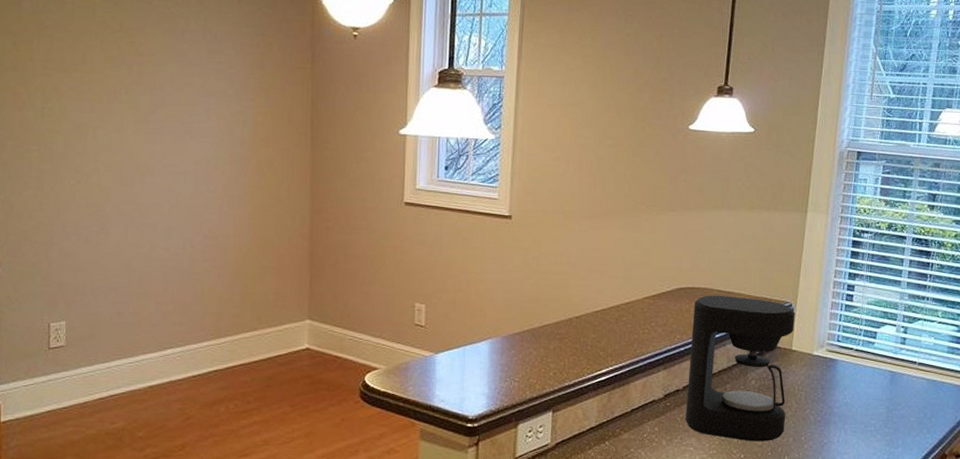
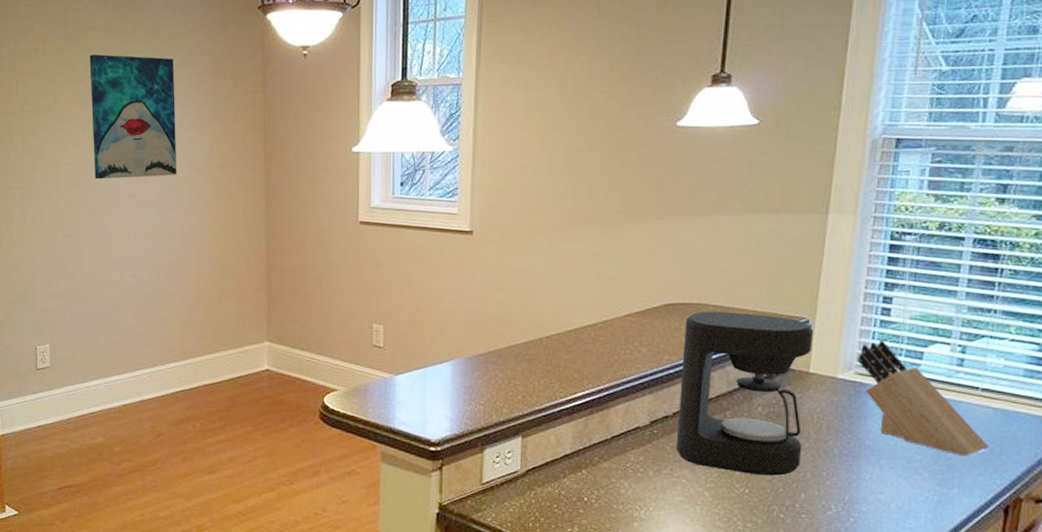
wall art: none [124,14,219,147] -> present [89,54,176,180]
knife block: none [828,322,923,420] -> present [857,340,989,456]

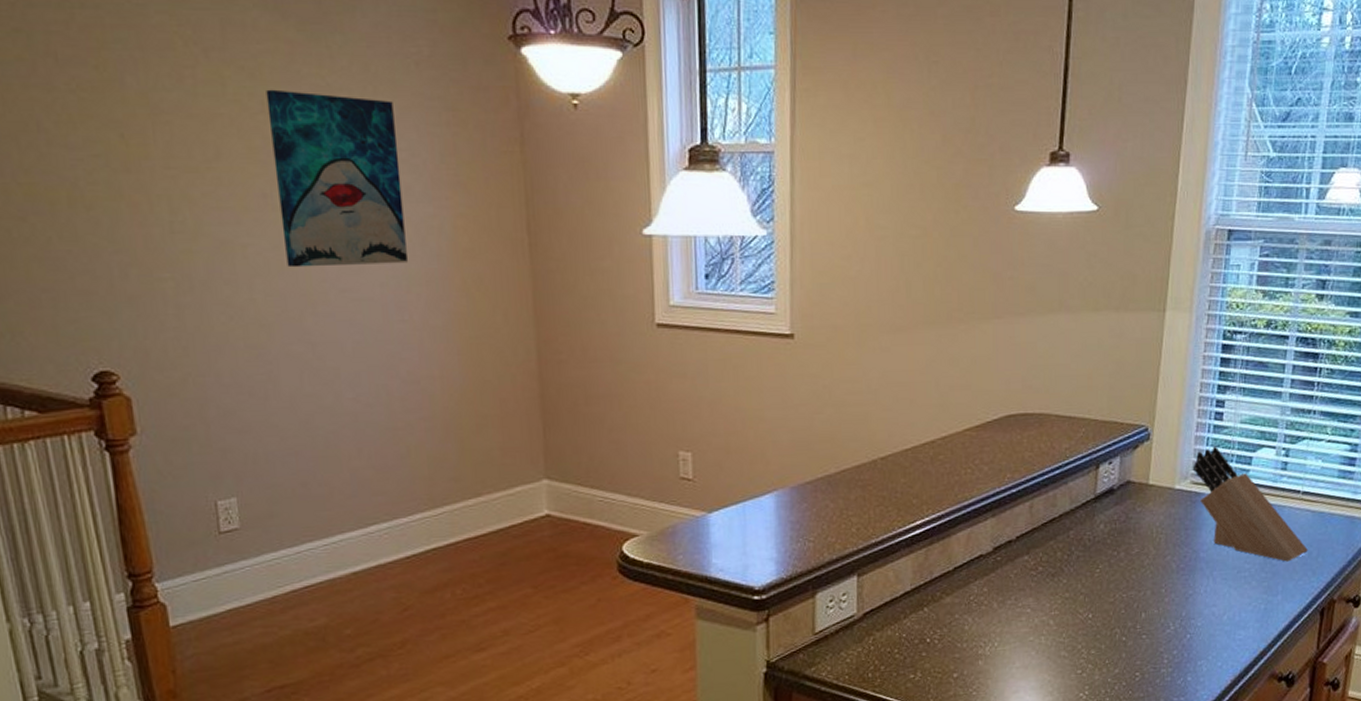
coffee maker: present [676,311,814,476] -> none [1020,421,1153,598]

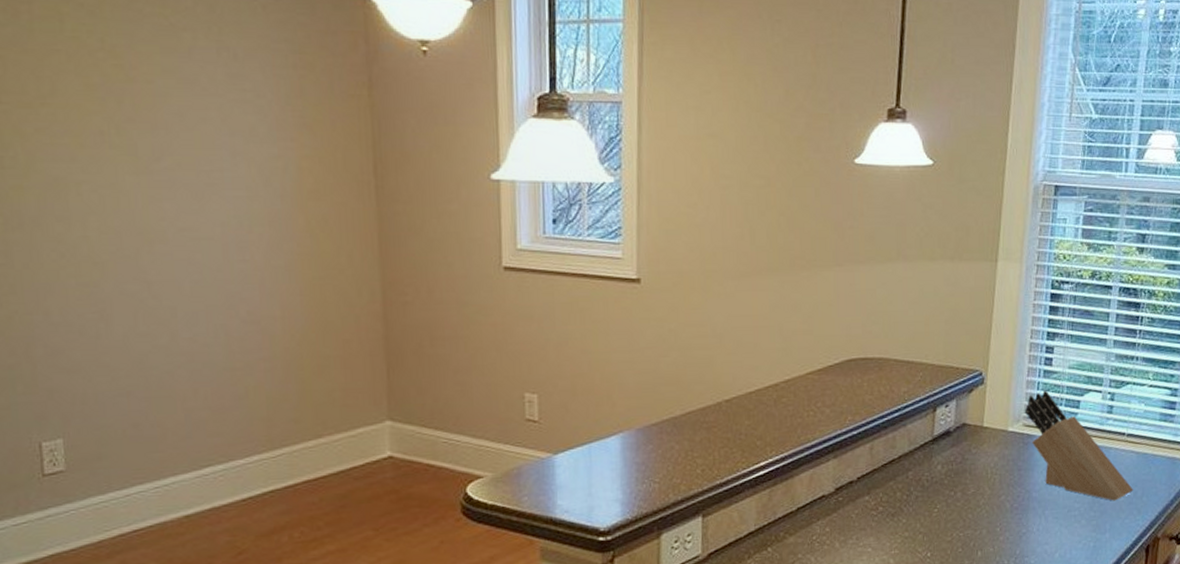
wall art: present [266,89,408,268] -> none [106,27,250,206]

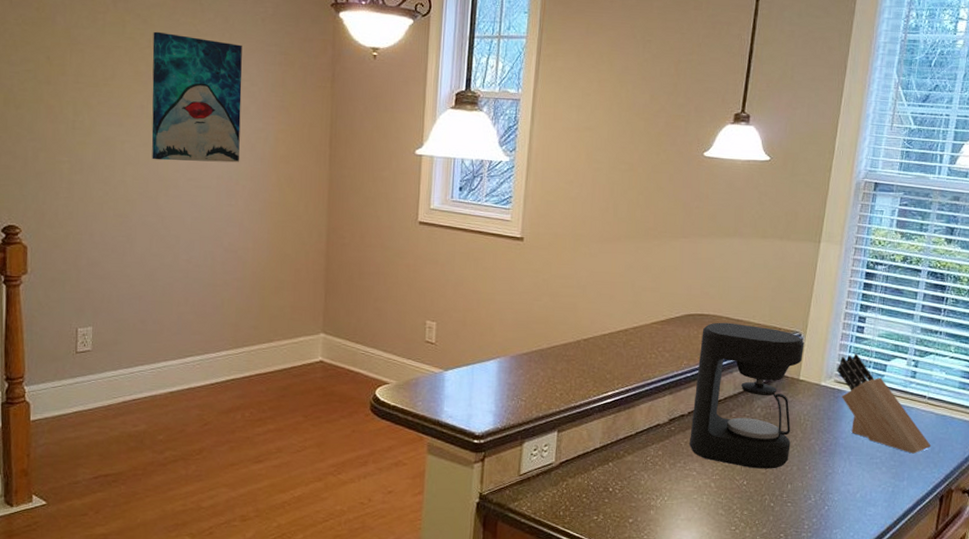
wall art: none [106,27,250,206] -> present [151,31,242,163]
coffee maker: none [861,365,987,537] -> present [689,322,805,469]

